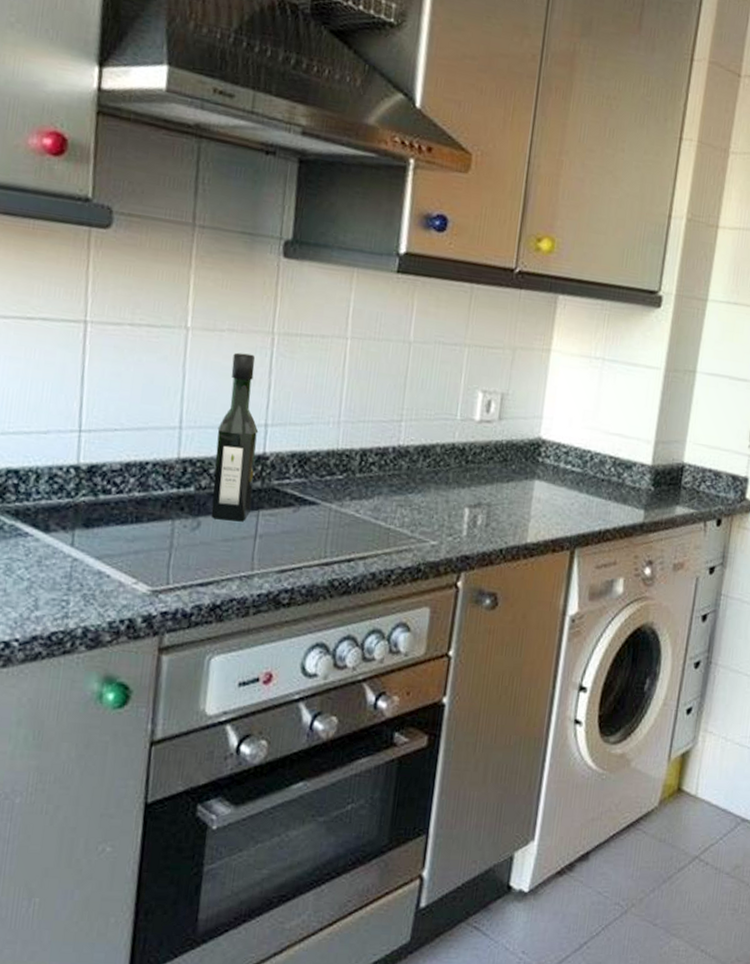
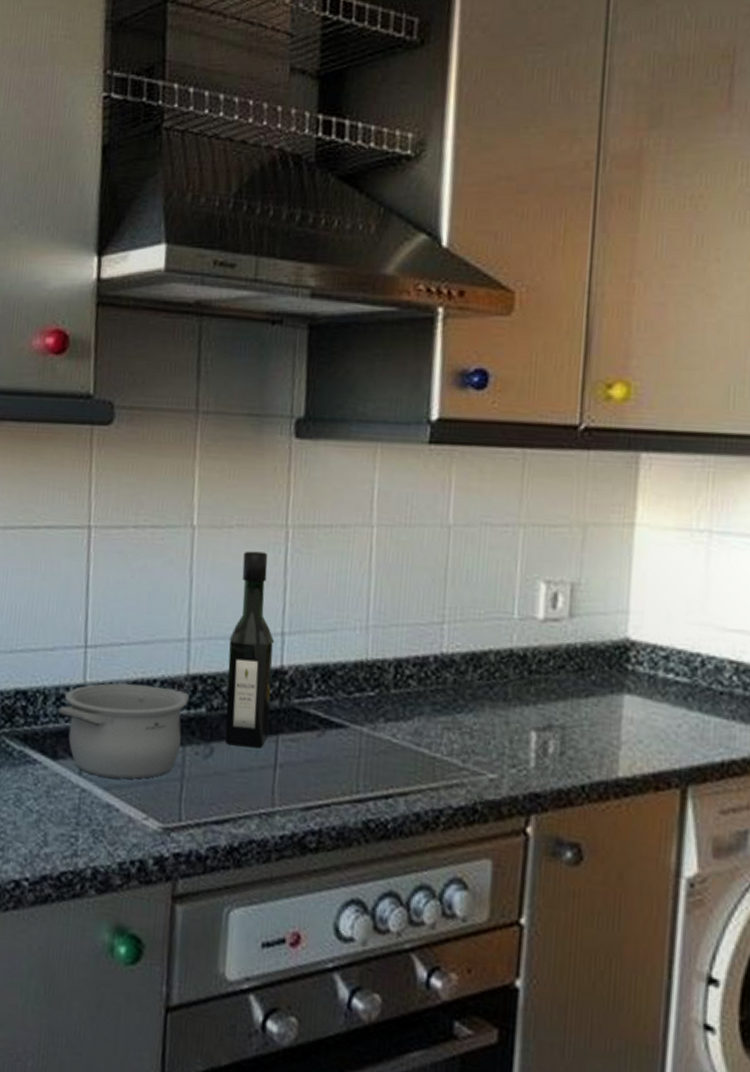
cooking pot: none [51,464,179,549] -> present [58,683,189,779]

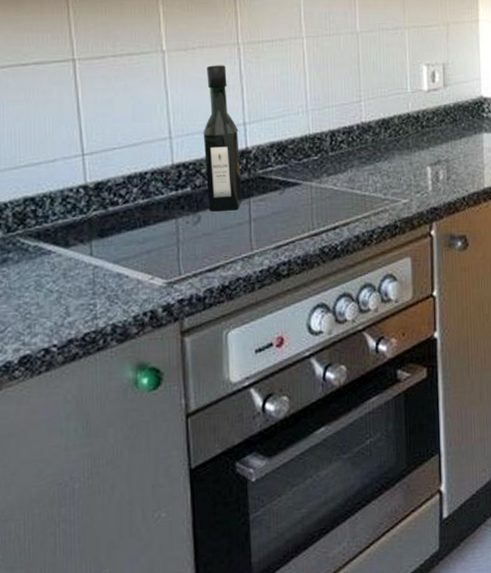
cooking pot: present [58,683,189,779] -> none [65,177,176,254]

